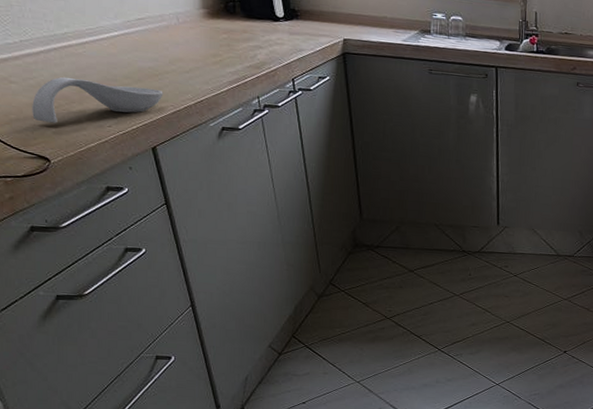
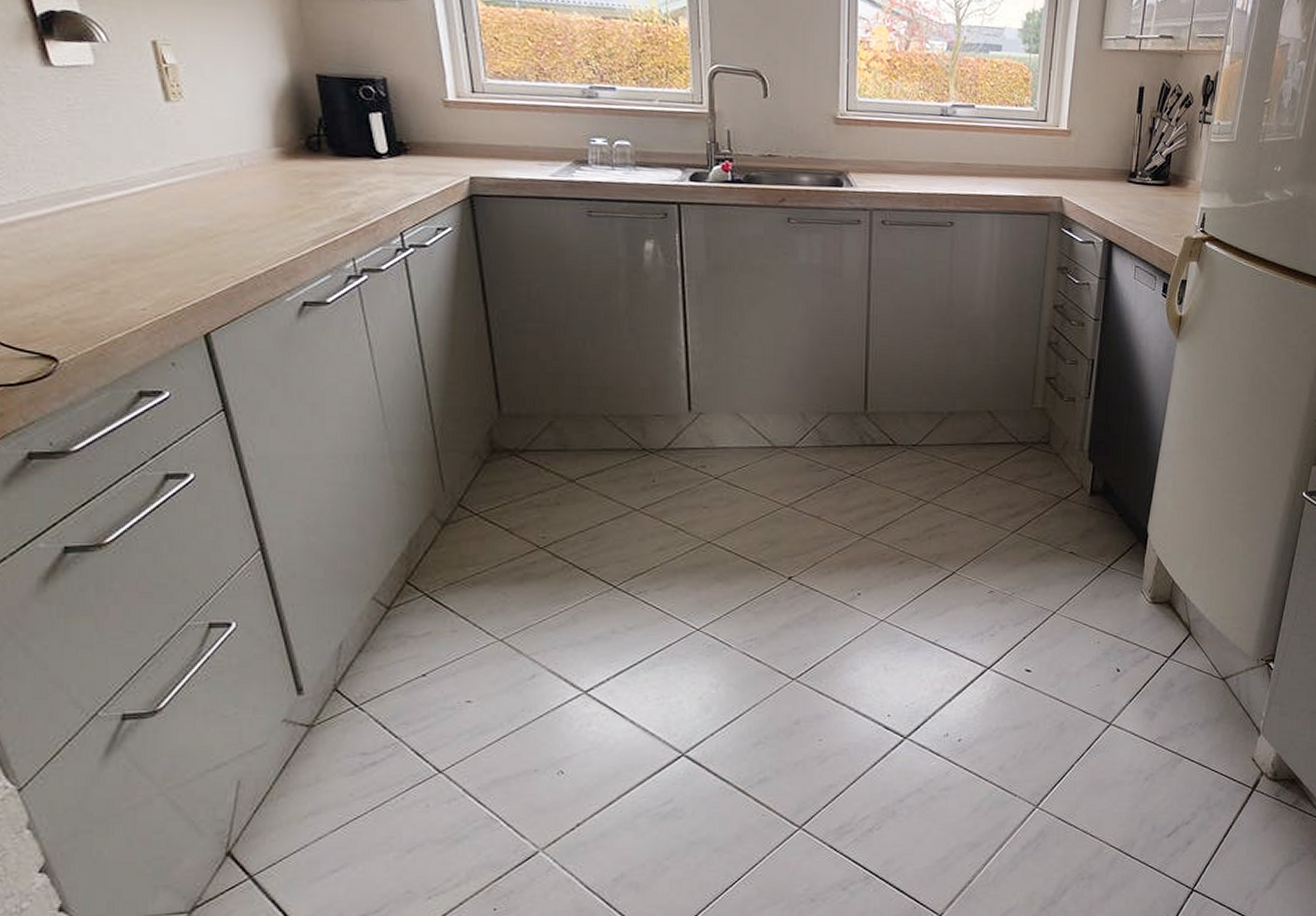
spoon rest: present [32,76,163,123] -> none [33,246,221,309]

